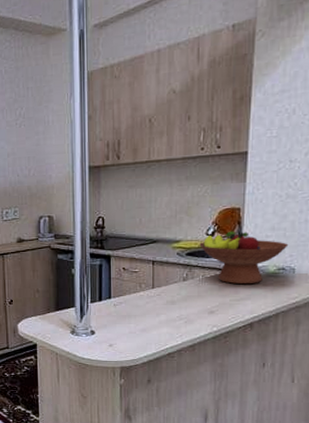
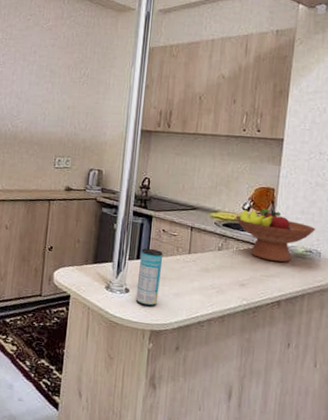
beverage can: none [102,289,126,345] -> present [135,248,163,307]

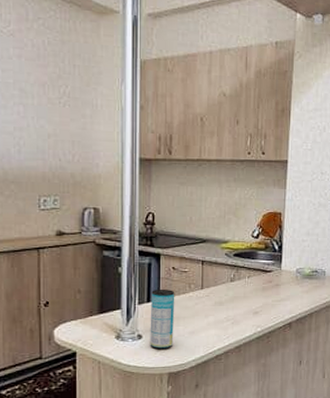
fruit bowl: present [235,209,316,263] -> none [245,234,320,286]

